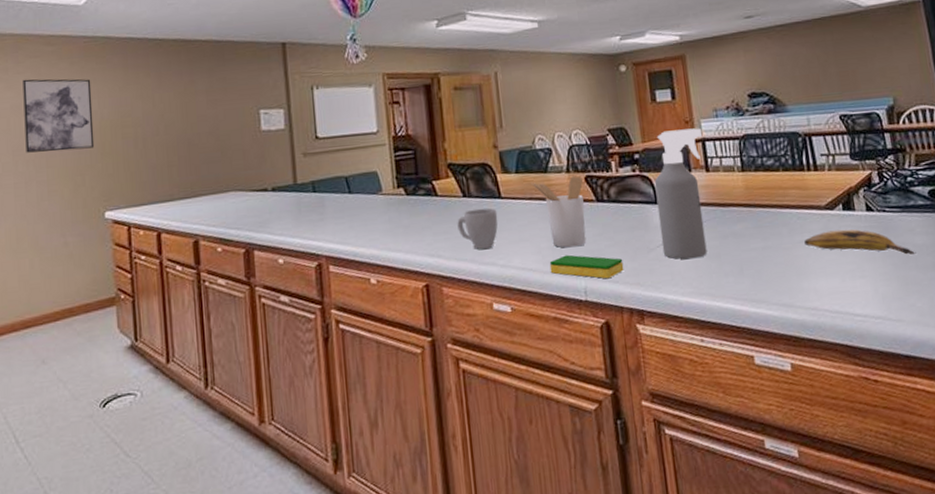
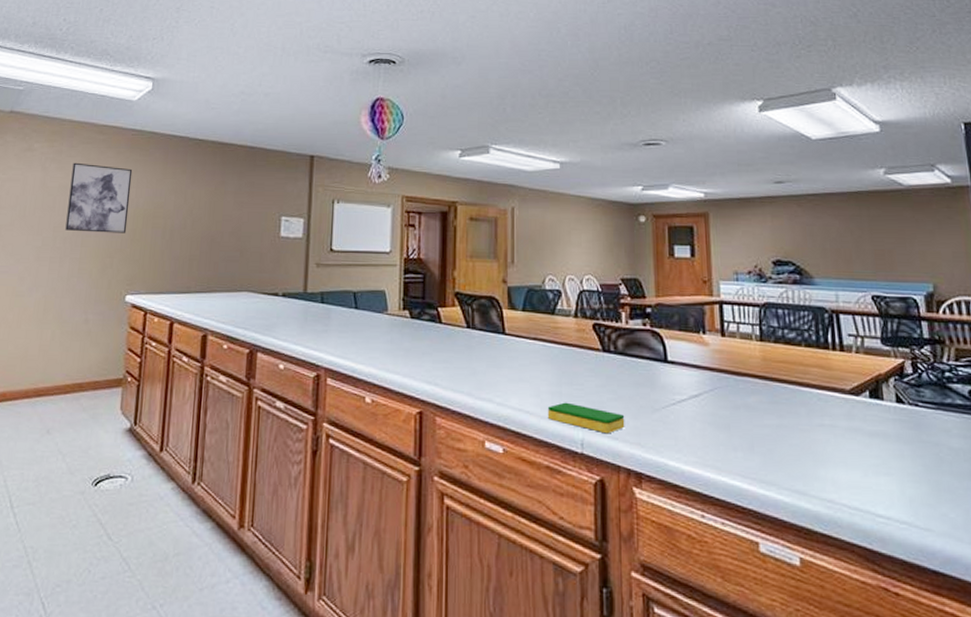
mug: present [457,208,498,249] -> none [458,341,500,384]
utensil holder: present [531,176,586,248] -> none [537,322,590,396]
spray bottle: present [654,128,707,260] -> none [665,288,721,427]
banana: present [804,229,916,256] -> none [824,418,952,459]

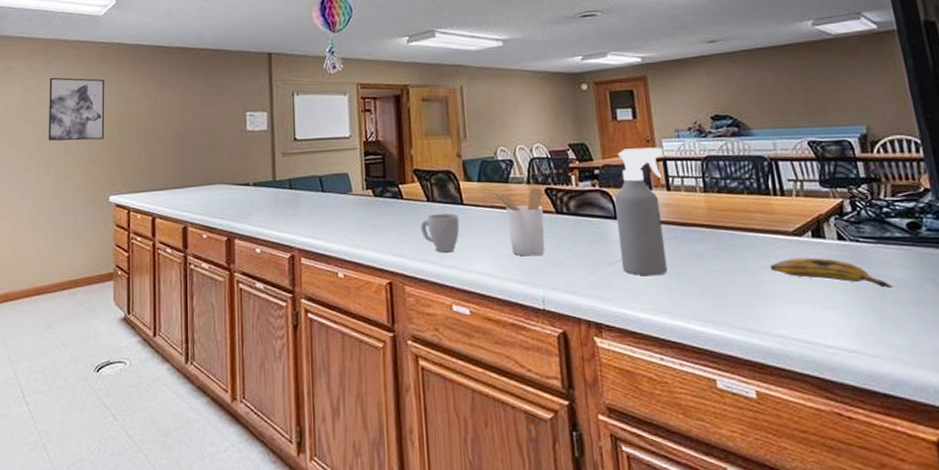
mug: none [458,341,500,384] -> present [421,213,460,252]
utensil holder: none [537,322,590,396] -> present [493,187,545,257]
dish sponge: present [547,402,625,434] -> none [508,263,582,290]
spray bottle: none [665,288,721,427] -> present [614,147,668,276]
banana: none [824,418,952,459] -> present [770,257,894,289]

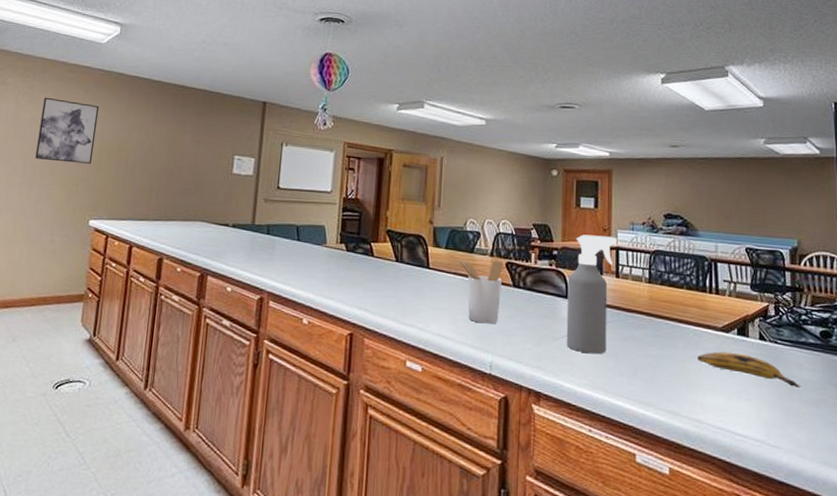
mug: present [421,213,460,252] -> none [386,274,424,311]

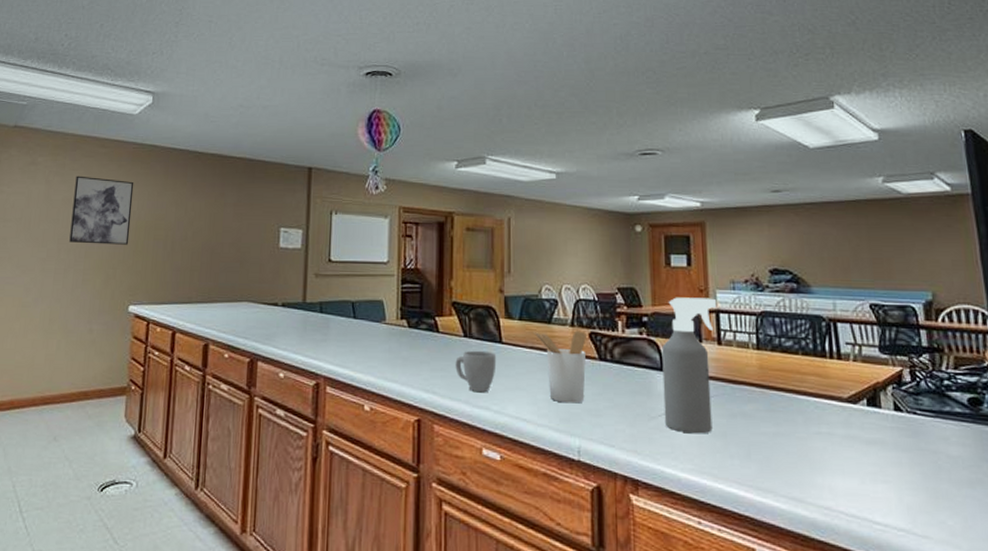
mug: none [386,274,424,311] -> present [455,350,497,392]
banana: present [698,351,802,389] -> none [821,426,950,467]

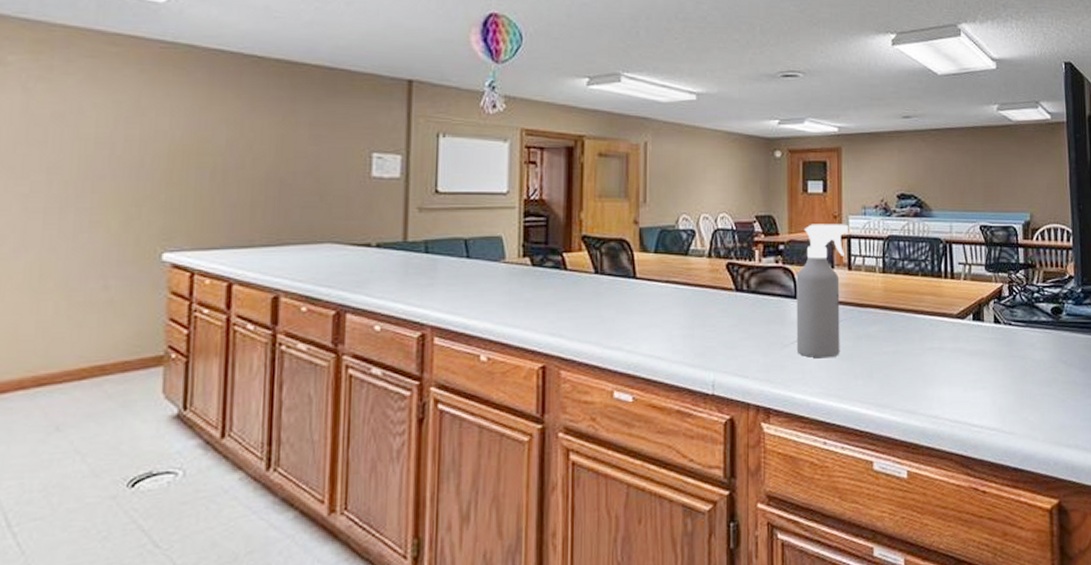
wall art: present [69,175,134,245] -> none [65,82,164,175]
mug: present [455,350,497,392] -> none [585,287,630,331]
utensil holder: present [534,330,586,404] -> none [670,262,723,337]

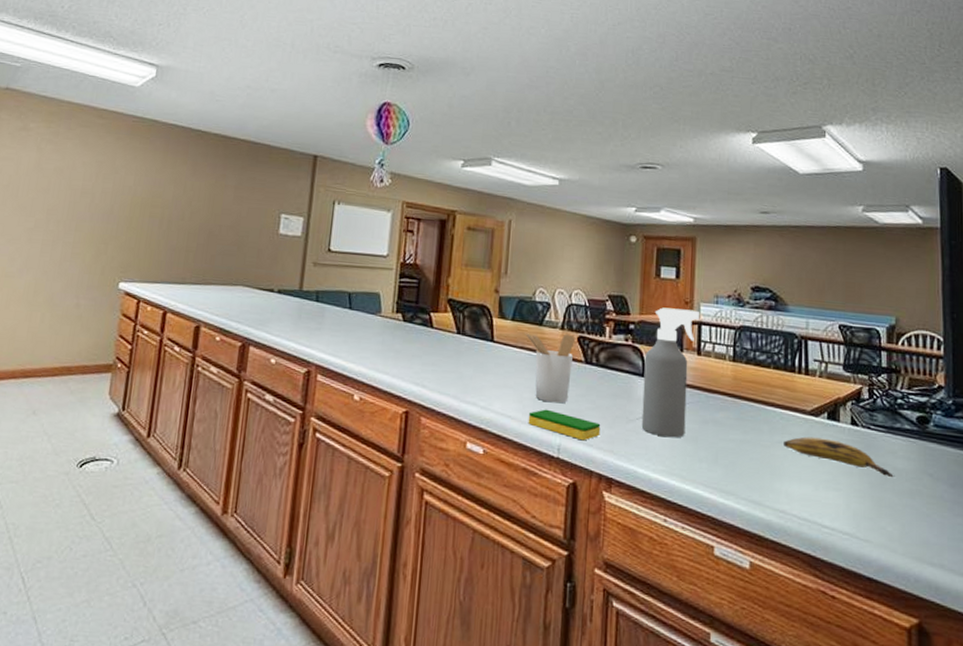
utensil holder: none [670,262,723,337] -> present [525,333,575,404]
dish sponge: none [679,344,755,373] -> present [528,409,601,441]
banana: none [934,339,1034,370] -> present [784,436,895,478]

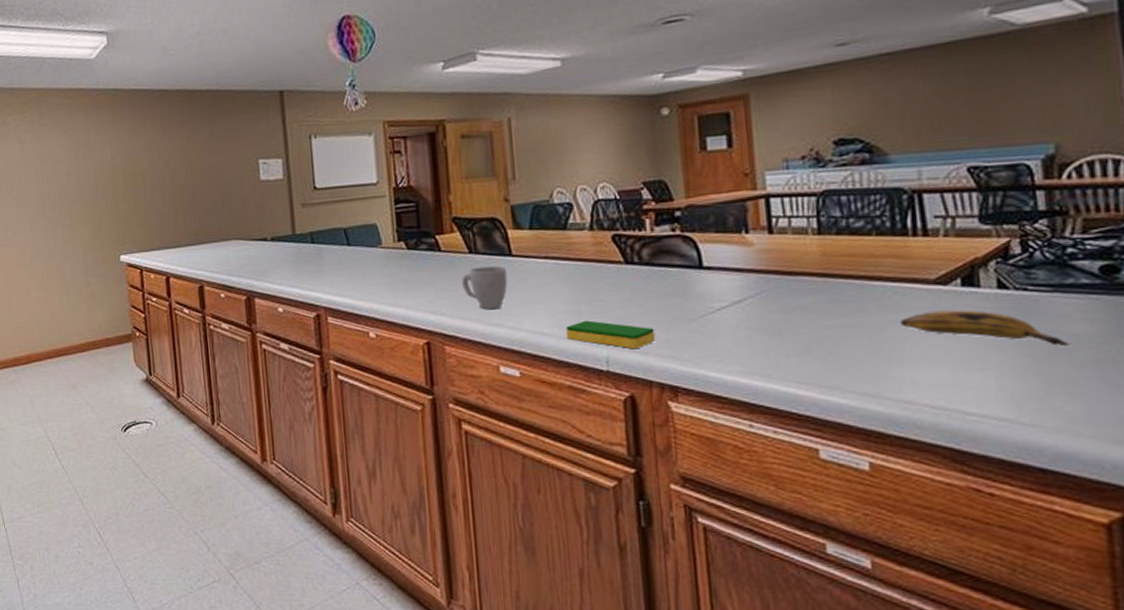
mug: none [446,347,487,388] -> present [462,265,508,309]
utensil holder: present [525,333,575,404] -> none [547,234,611,313]
spray bottle: present [641,307,700,438] -> none [699,181,767,334]

